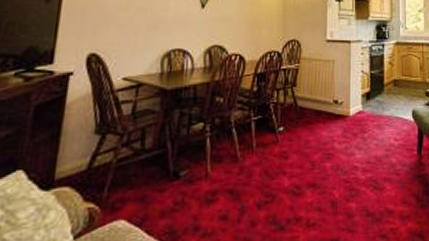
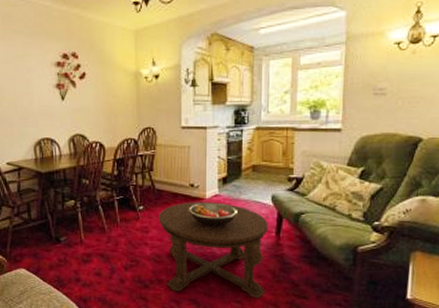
coffee table: none [300,119,410,232] -> present [158,202,268,298]
fruit bowl: none [332,120,381,148] -> present [189,202,237,227]

